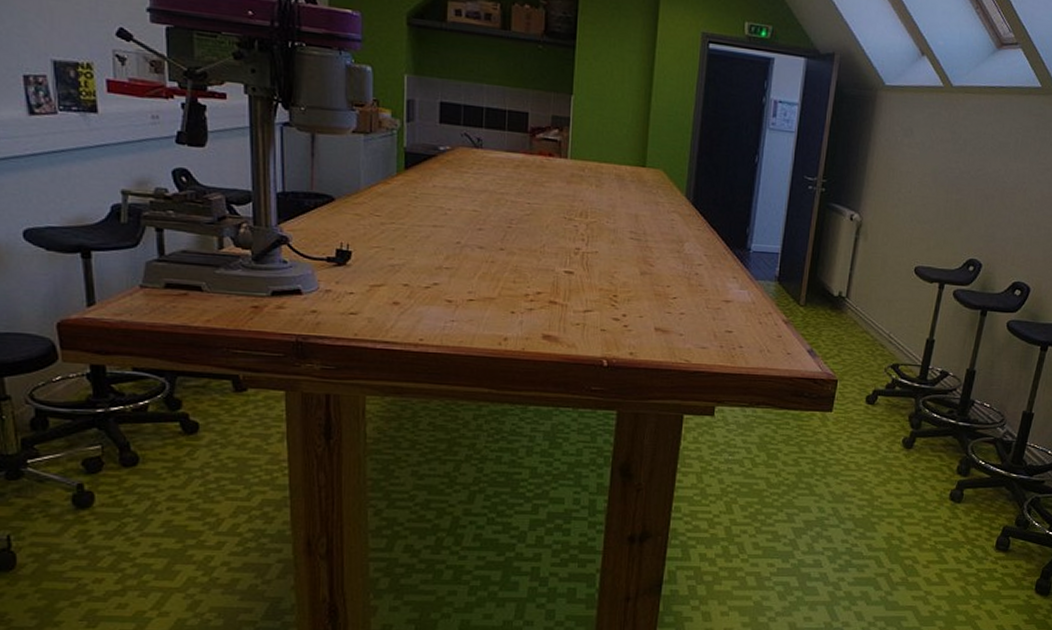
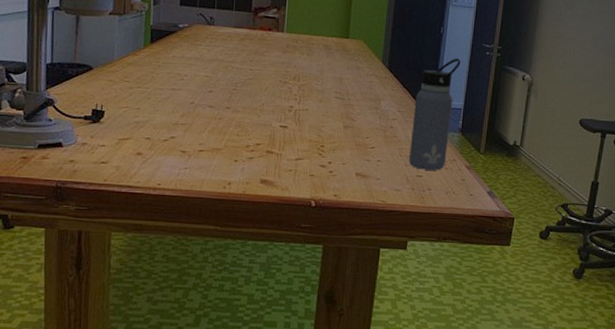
water bottle: none [717,192,779,325] -> present [409,58,461,171]

